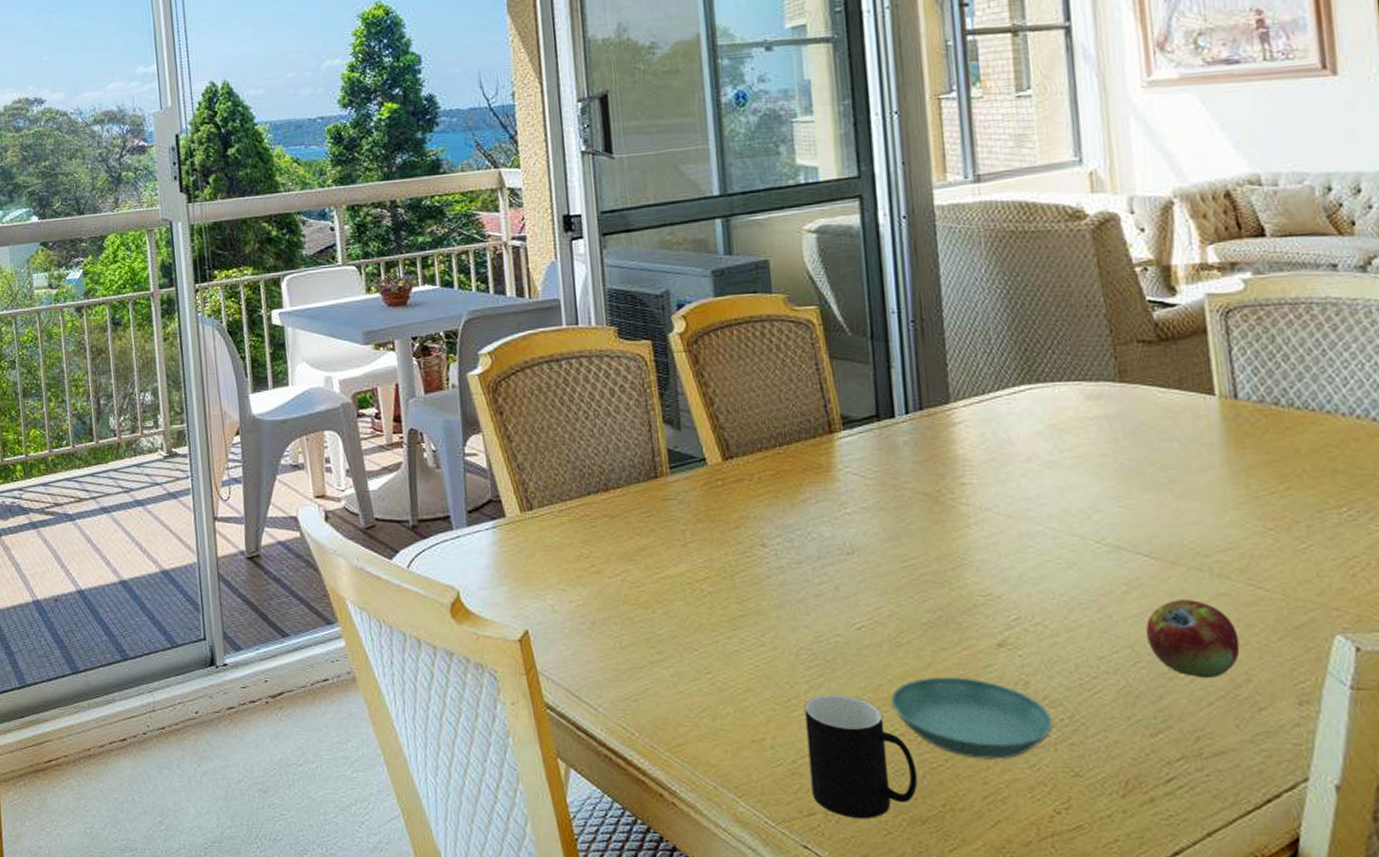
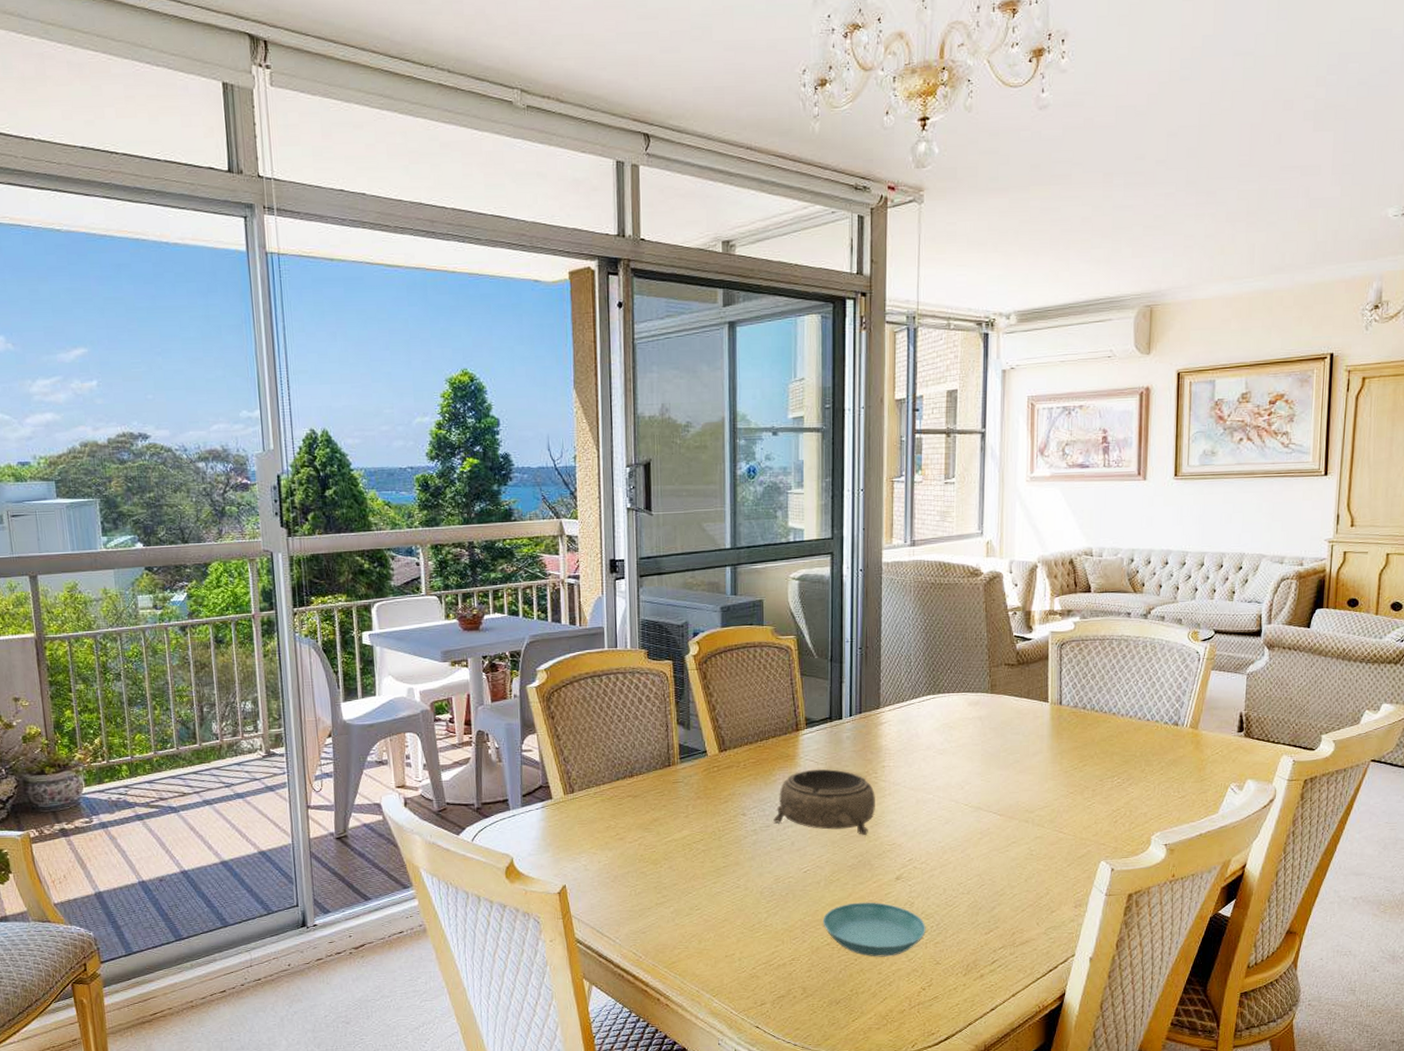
cup: present [804,694,918,819] -> none [764,919,836,1005]
decorative bowl: none [806,485,956,580] -> present [773,768,875,835]
fruit: present [1145,600,1240,679] -> none [989,842,1045,894]

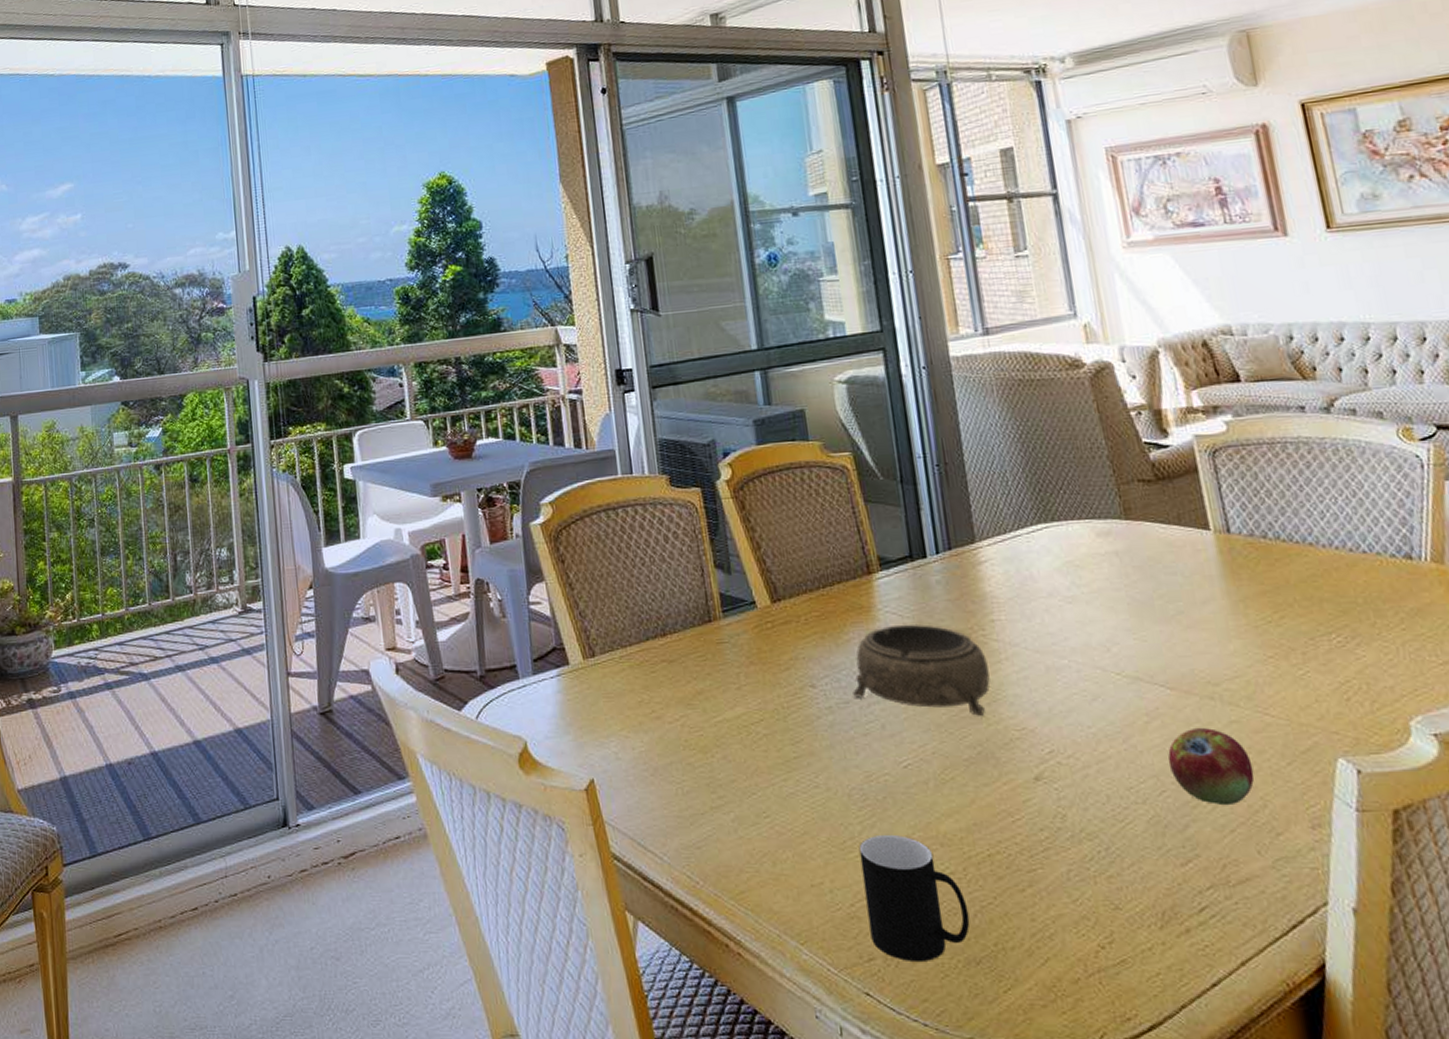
cup: none [764,919,836,1005] -> present [858,834,970,963]
saucer: present [822,902,926,957] -> none [939,812,1092,895]
fruit: none [989,842,1045,894] -> present [1168,728,1255,806]

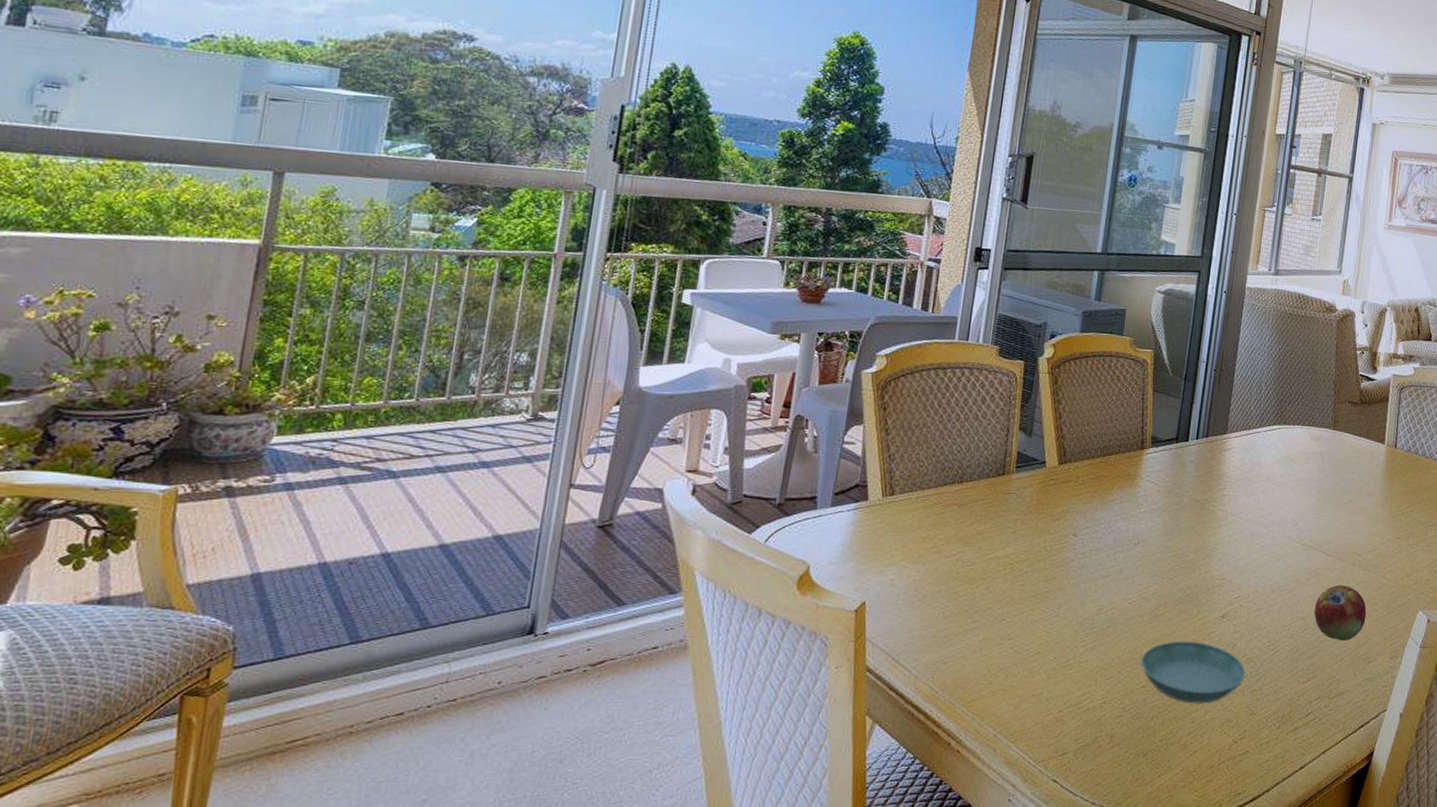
decorative bowl: present [853,623,990,716] -> none [1105,492,1212,567]
cup: present [858,834,970,963] -> none [1069,655,1149,756]
saucer: none [939,812,1092,895] -> present [1140,641,1246,704]

